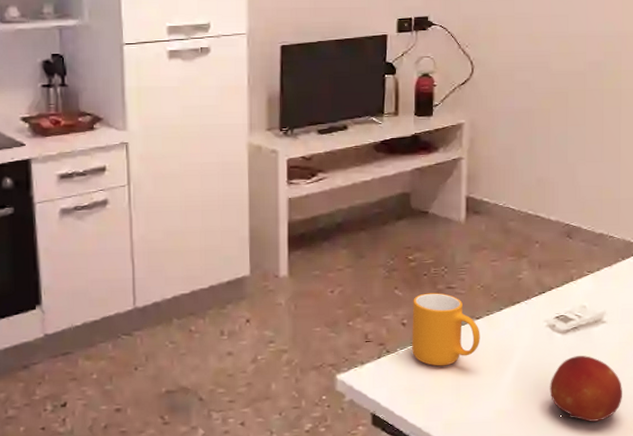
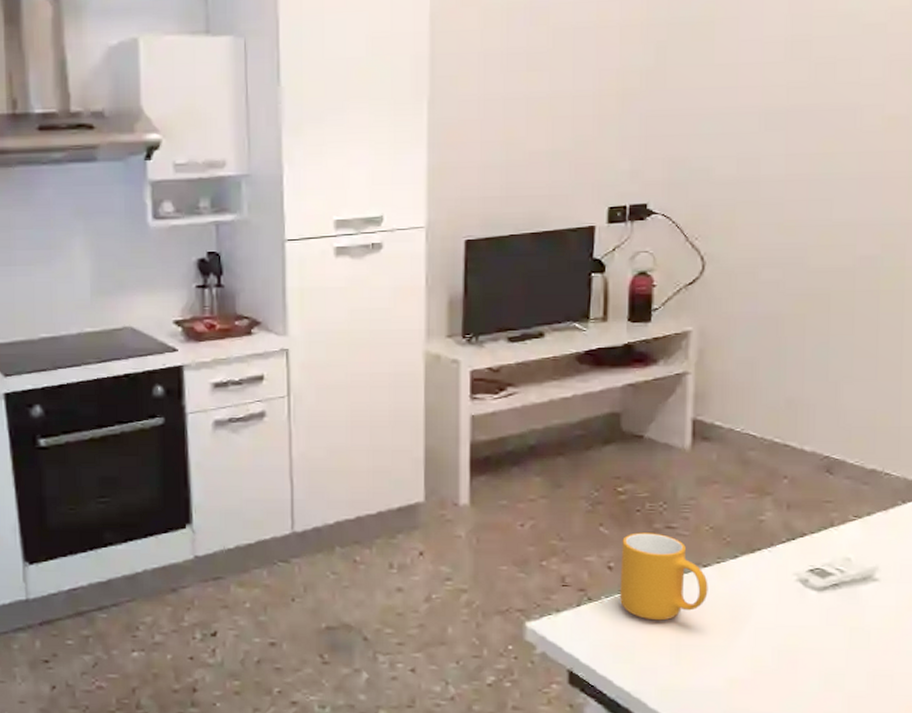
fruit: present [550,355,622,423] -> none [799,619,900,704]

